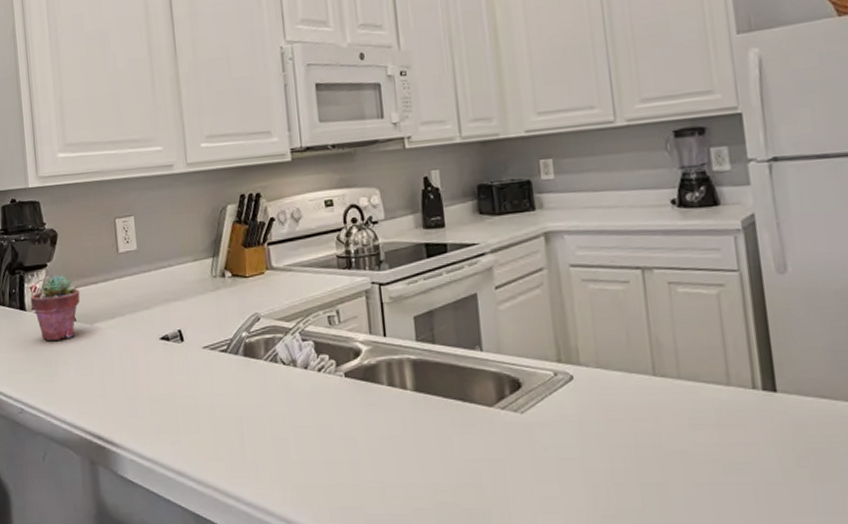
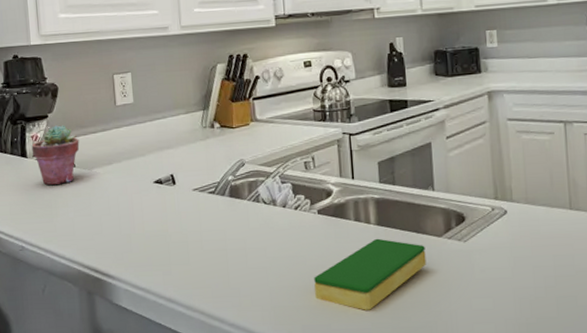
dish sponge: none [342,407,476,492] -> present [314,238,427,310]

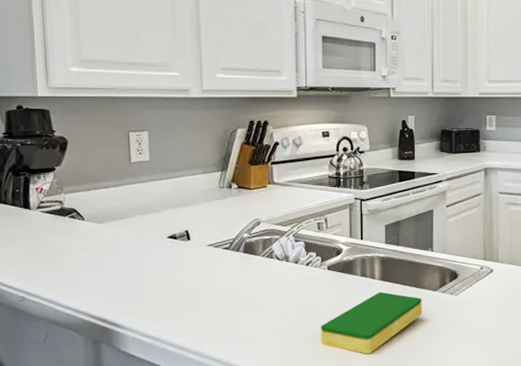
potted succulent: present [31,125,80,185] -> none [35,178,90,237]

